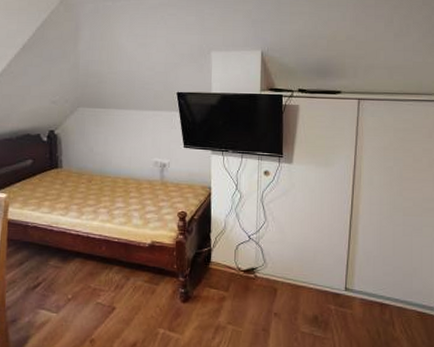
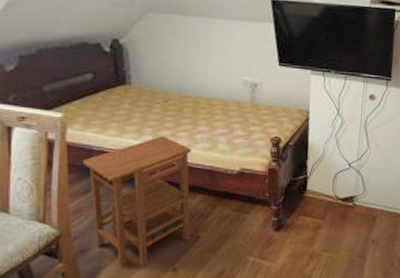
side table: none [19,212,110,339] -> present [82,136,192,268]

